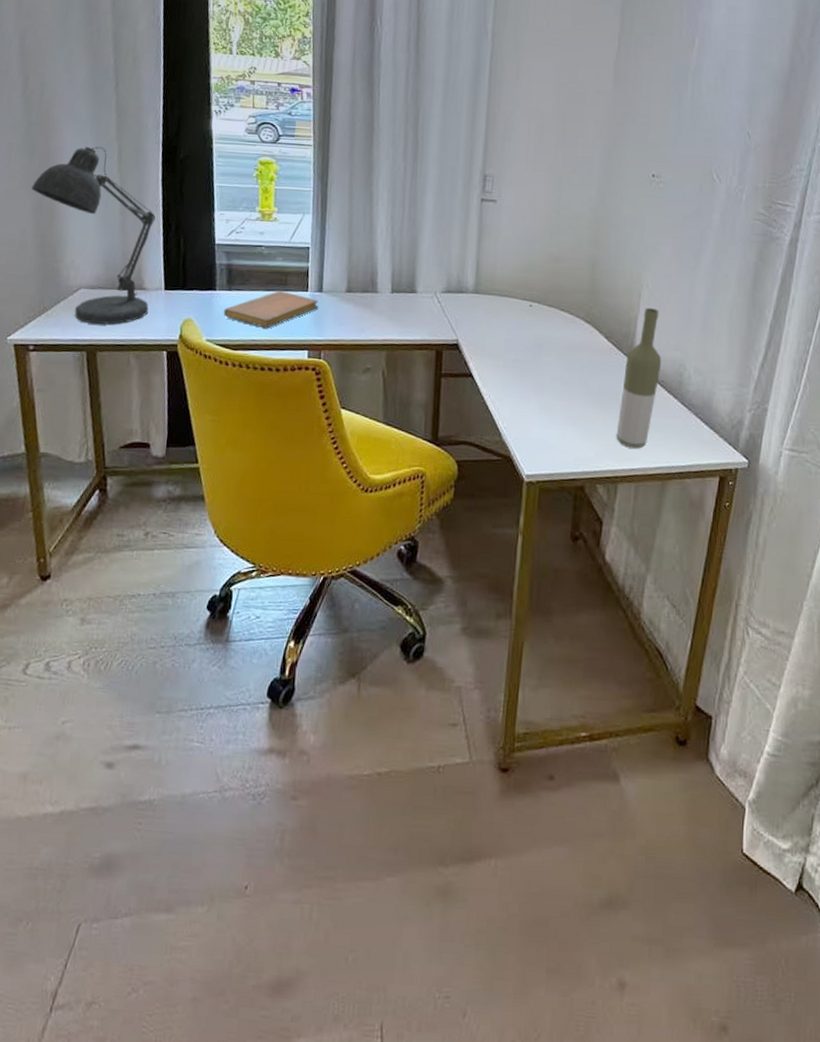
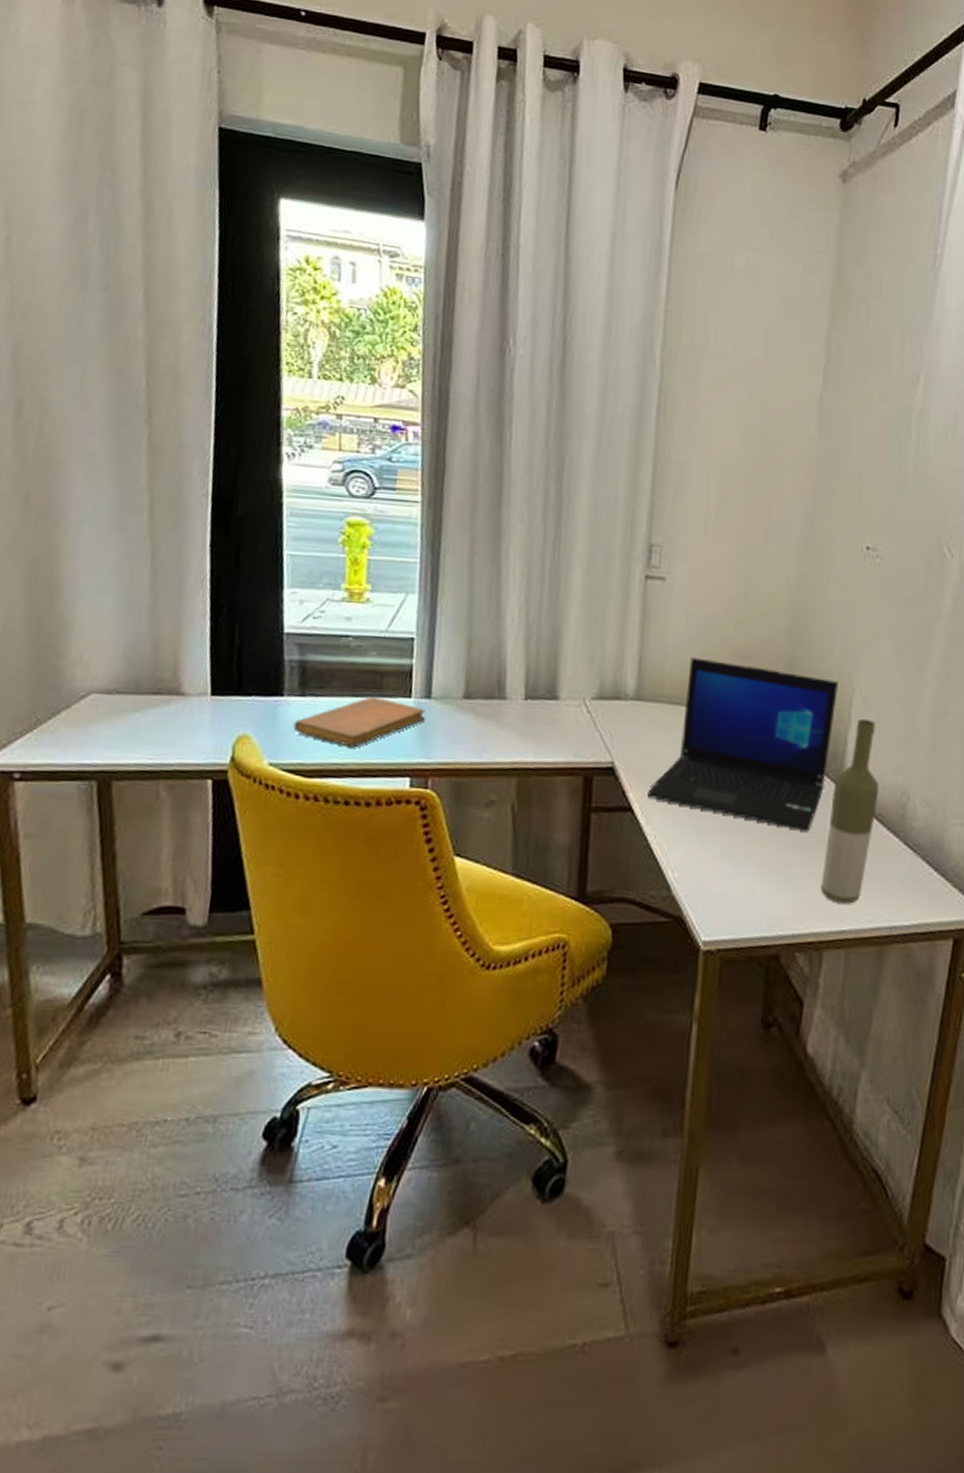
desk lamp: present [31,146,156,325] -> none [22,498,201,744]
laptop: none [484,261,630,393] -> present [647,657,838,832]

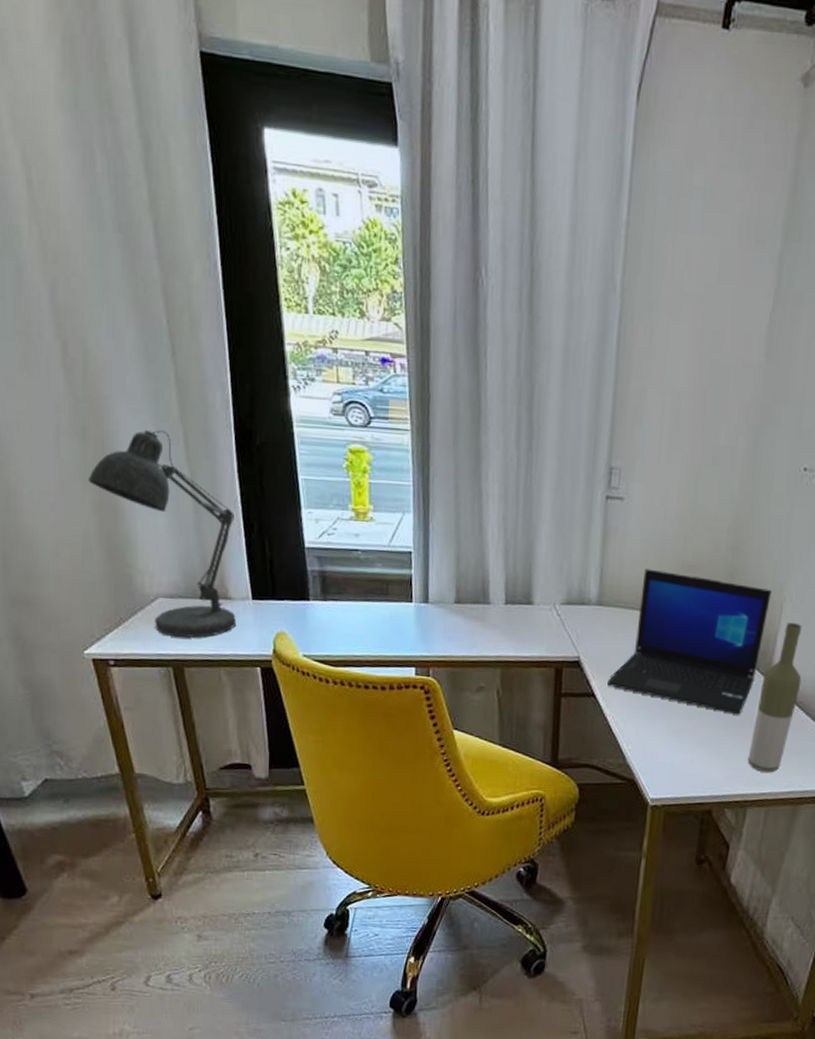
desk lamp: none [22,498,201,744] -> present [87,429,236,638]
notebook: present [293,697,426,748] -> none [319,601,425,643]

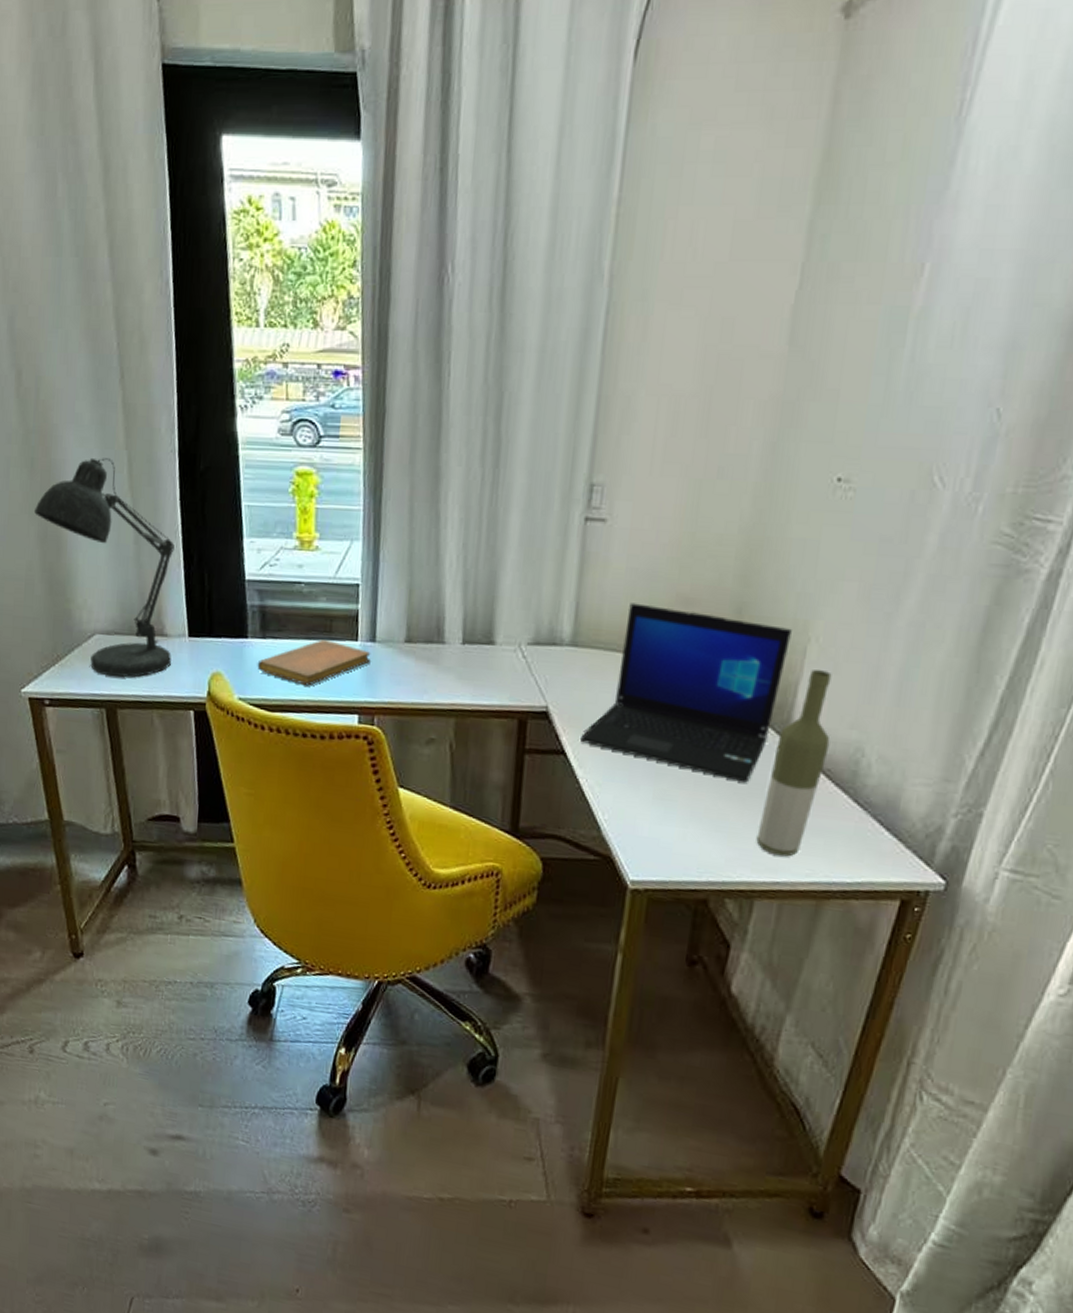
notebook: none [319,601,425,643] -> present [257,640,371,686]

